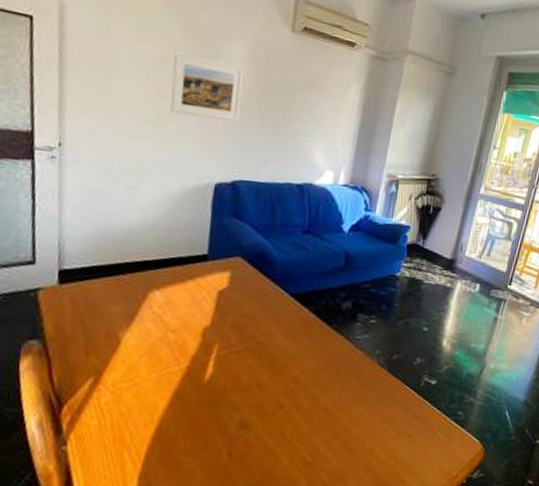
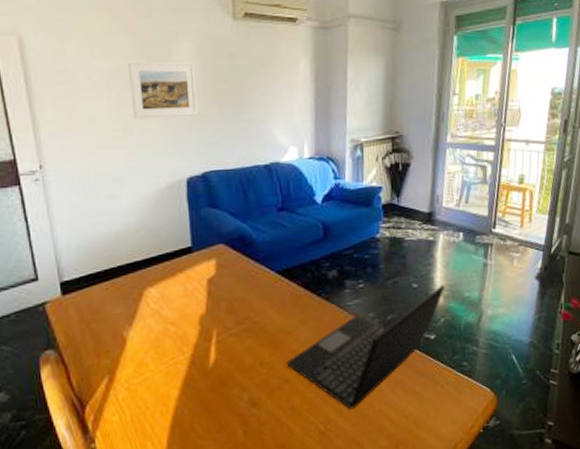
laptop: none [284,332,455,444] -> present [286,284,446,409]

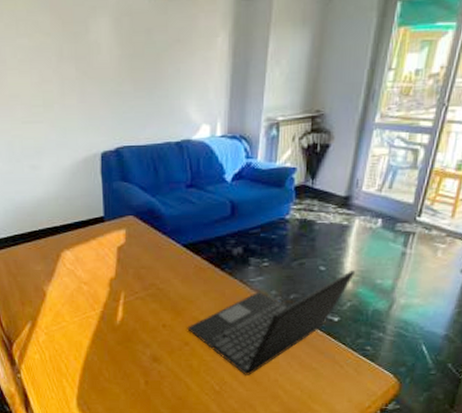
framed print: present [128,60,198,120] -> none [49,37,113,96]

